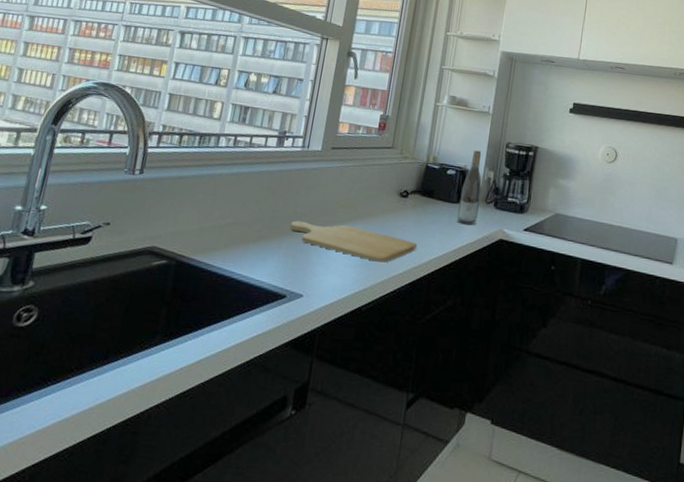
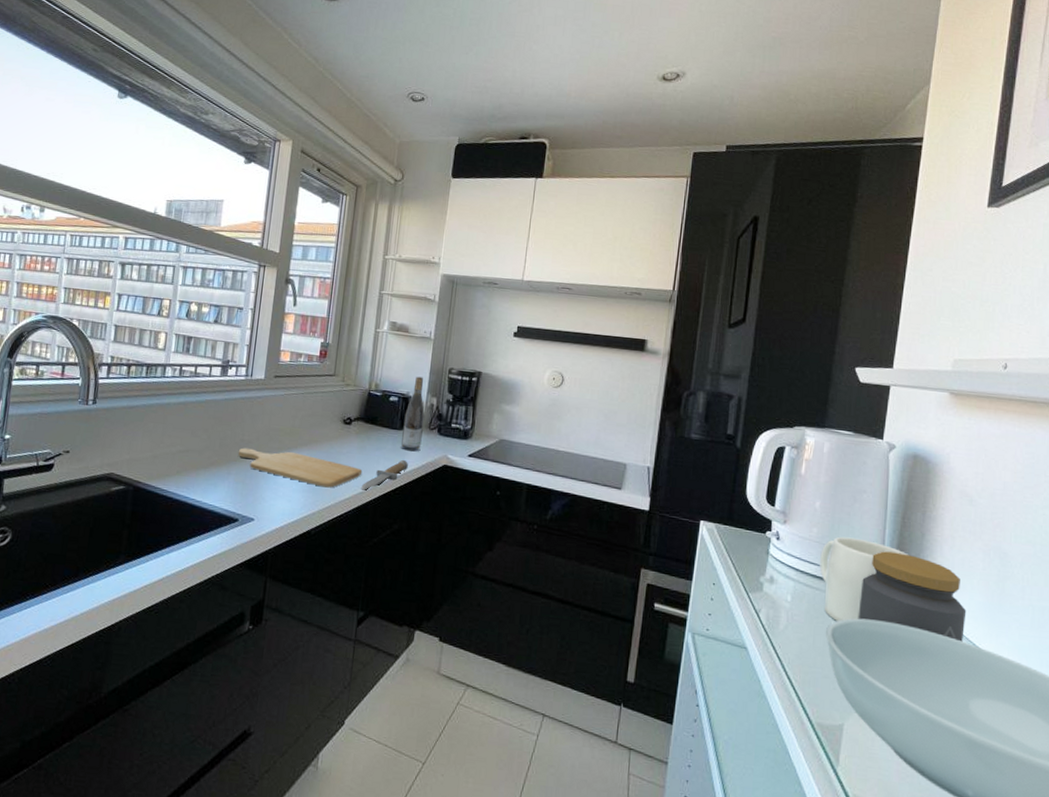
knife: none [415,233,464,265] -> present [361,459,408,490]

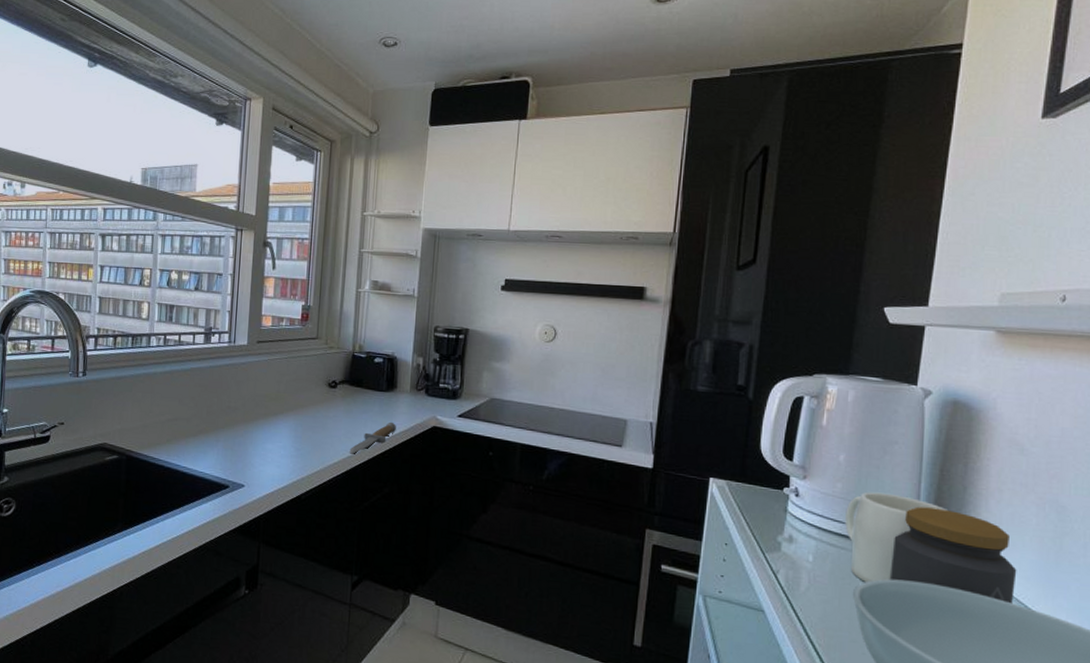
chopping board: present [238,447,363,488] -> none [225,414,350,453]
wine bottle: present [400,376,425,452] -> none [387,336,412,414]

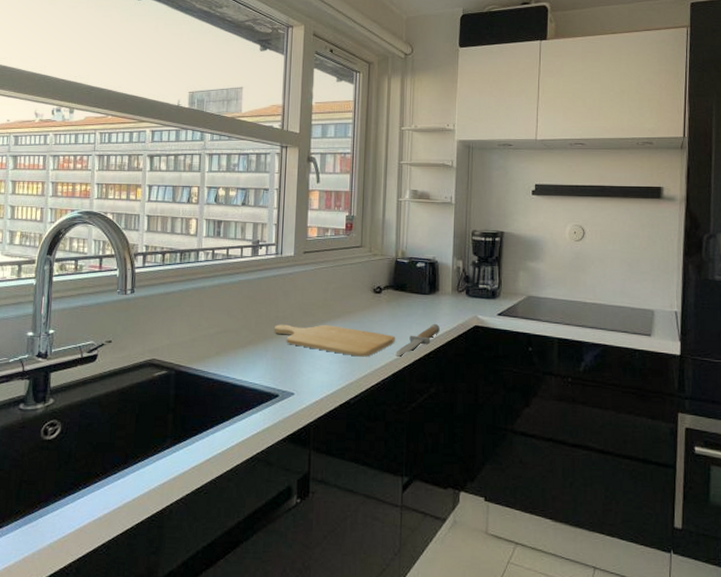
chopping board: none [225,414,350,453] -> present [274,324,396,357]

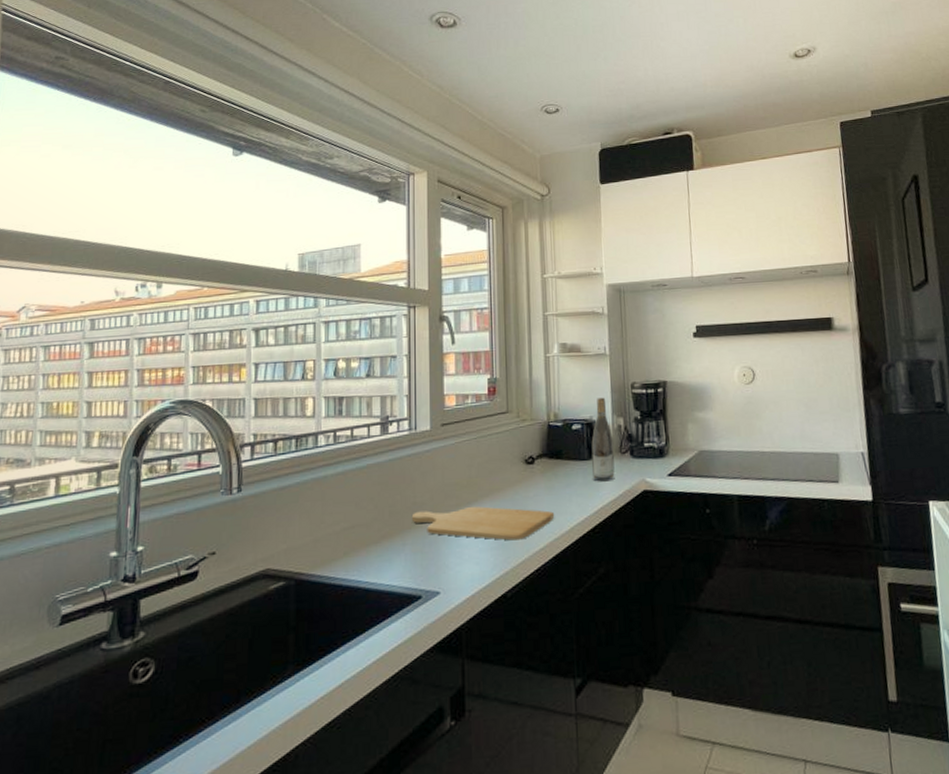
knife: present [396,323,440,357] -> none [556,492,604,536]
wine bottle: none [430,241,453,315] -> present [591,397,615,482]

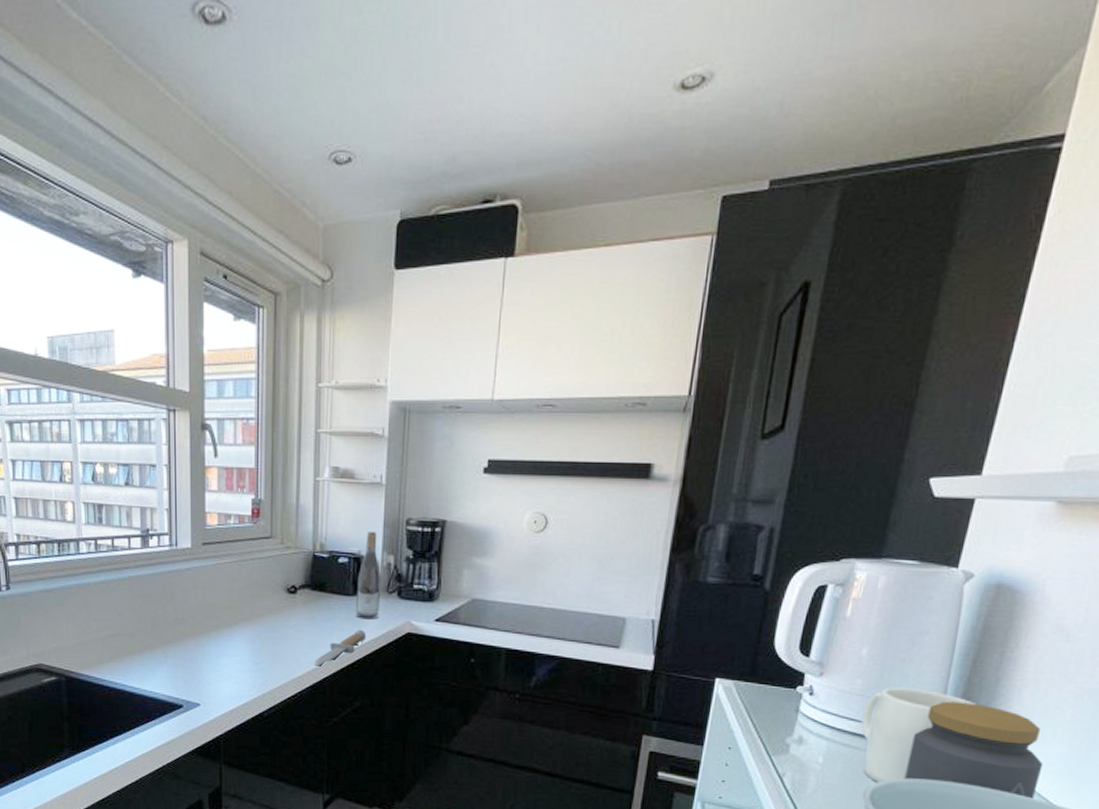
chopping board: present [411,506,555,541] -> none [173,627,315,666]
knife: none [556,492,604,536] -> present [314,629,366,666]

